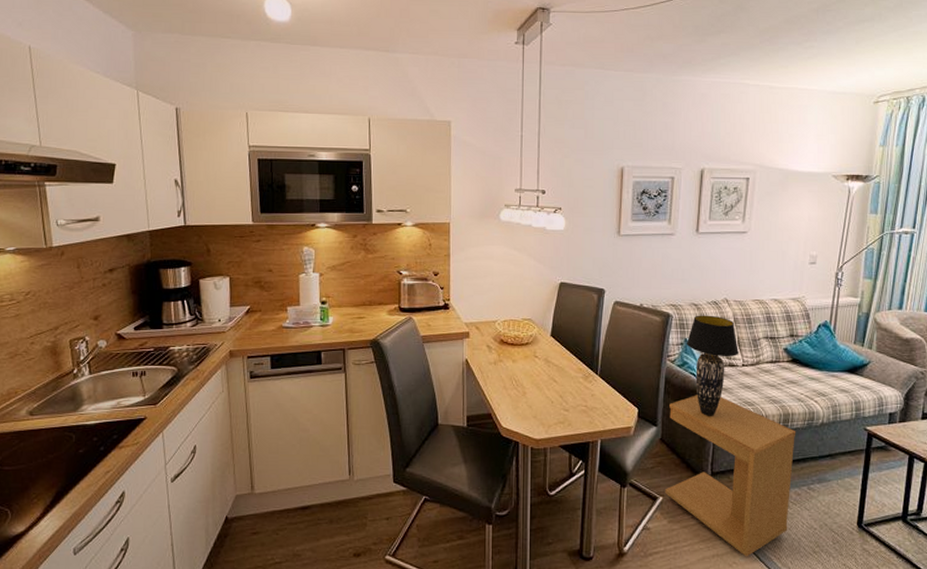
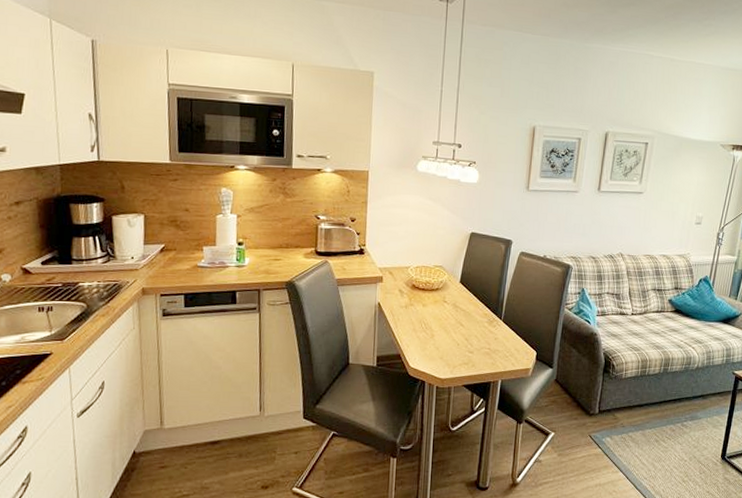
side table: present [665,395,796,557] -> none [557,340,675,486]
table lamp: present [686,315,739,416] -> none [583,267,629,360]

